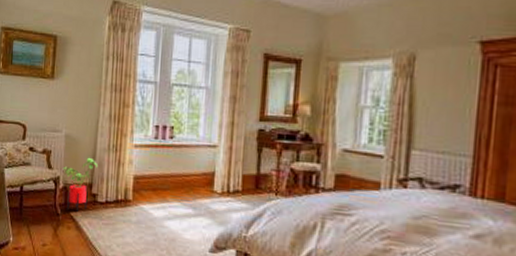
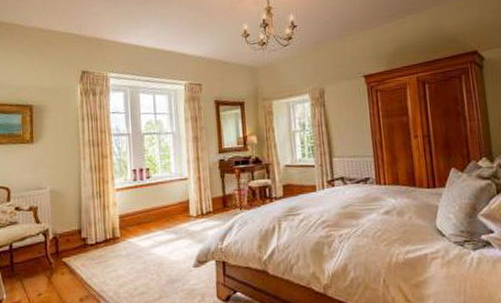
house plant: present [63,157,97,212] -> none [51,206,84,258]

